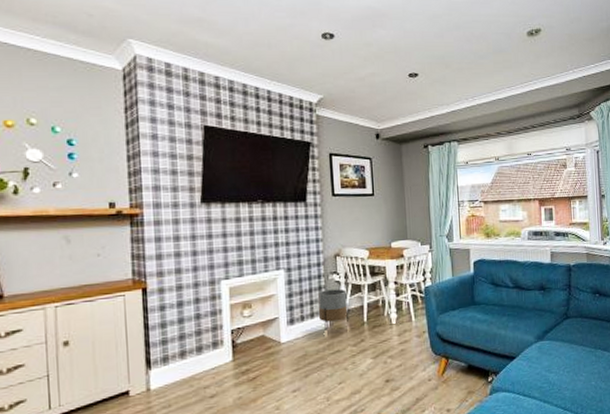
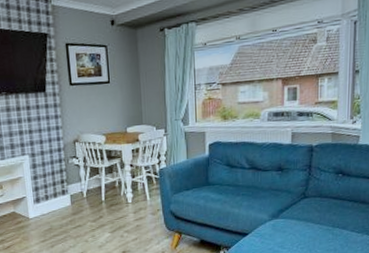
planter: present [318,289,350,330] -> none [60,171,89,208]

